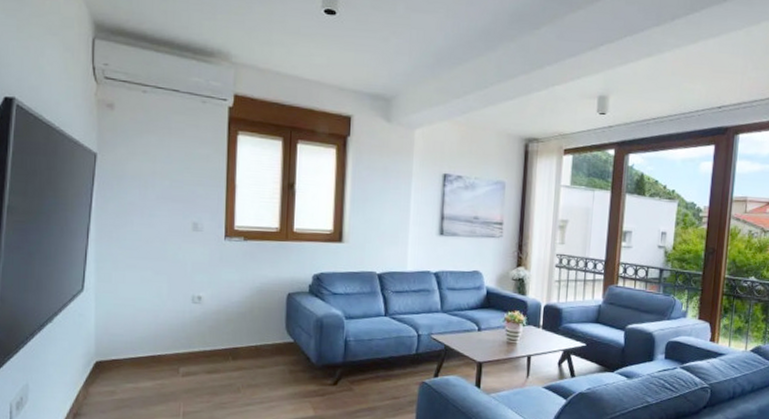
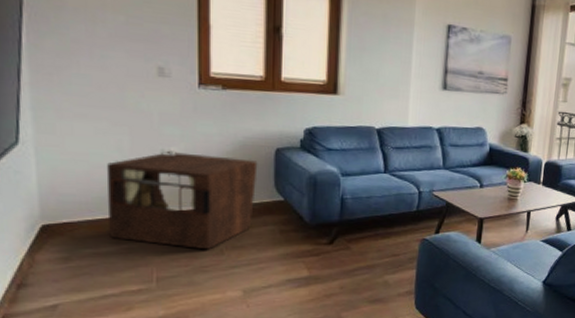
storage cabinet: none [147,297,272,388] -> present [106,152,258,250]

